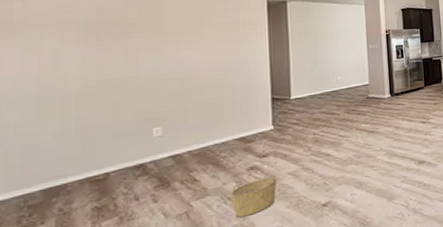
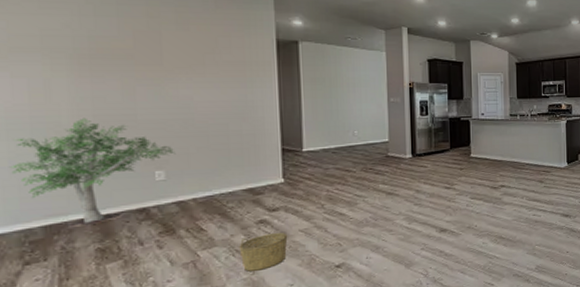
potted tree: none [15,83,173,187] -> present [10,118,176,226]

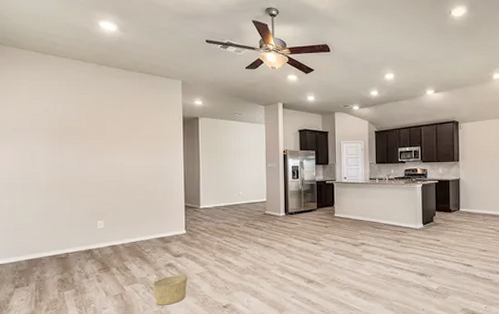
potted tree: present [10,118,176,226] -> none [10,179,111,261]

